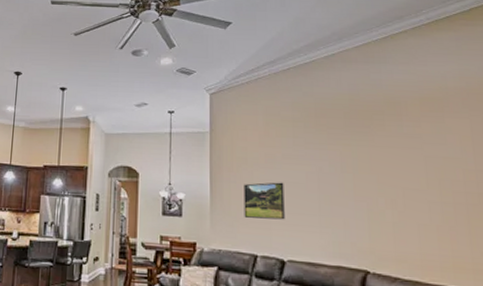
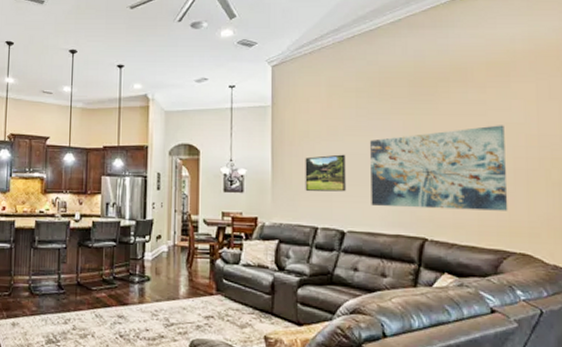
wall art: none [308,159,451,246] -> present [370,125,508,211]

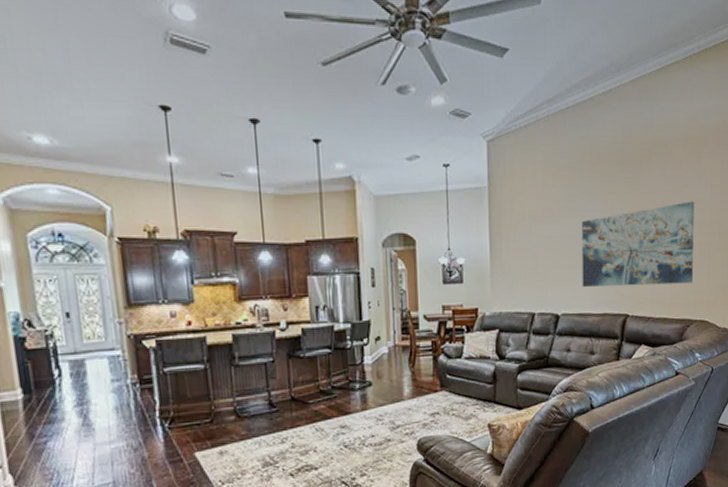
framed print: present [305,154,346,192] -> none [522,237,560,278]

